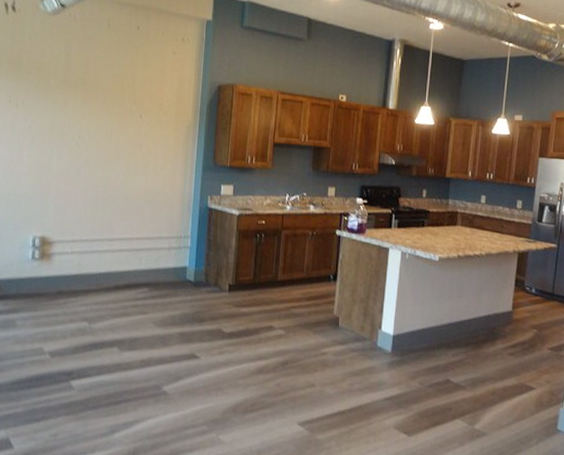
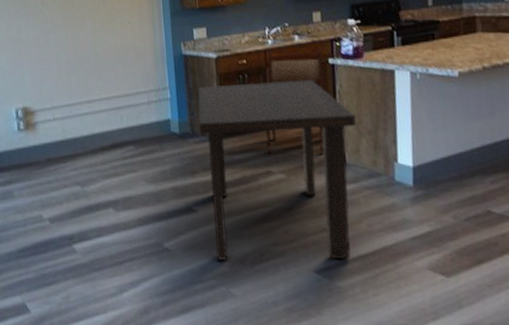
dining table: none [211,240,352,414] -> present [198,79,356,261]
dining chair: none [272,217,332,316] -> present [266,50,325,155]

